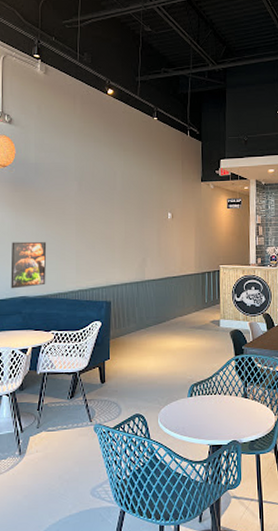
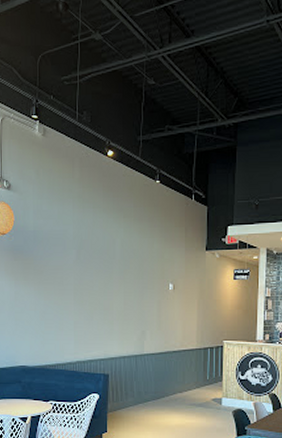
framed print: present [10,241,47,289] -> none [10,311,45,358]

